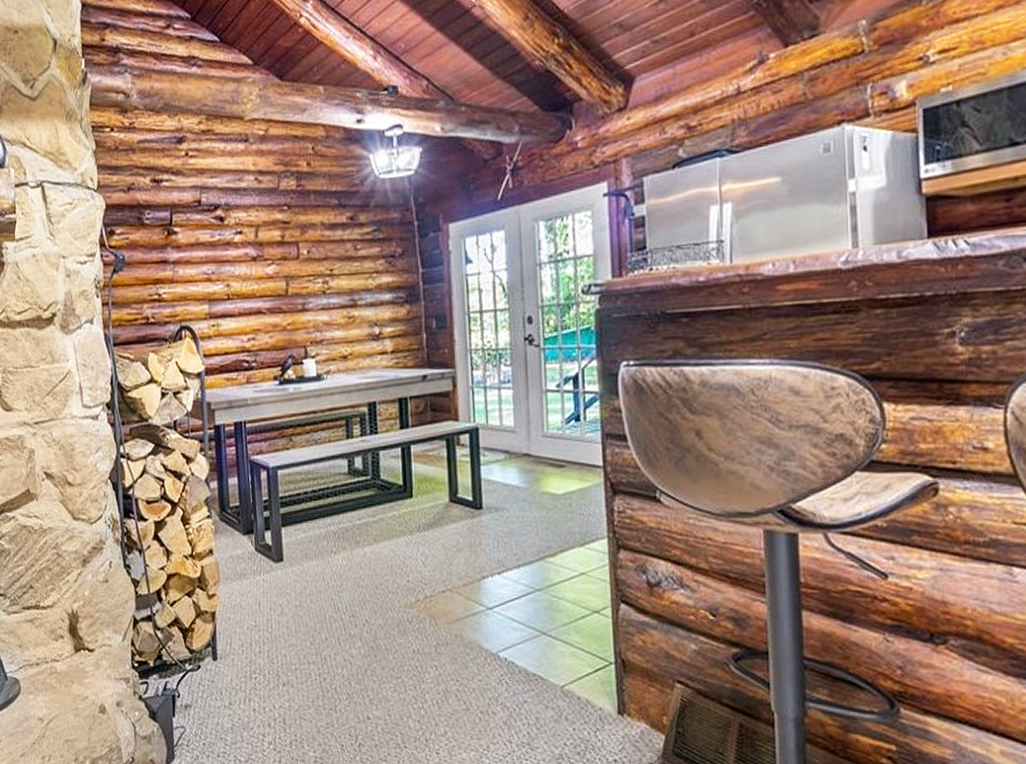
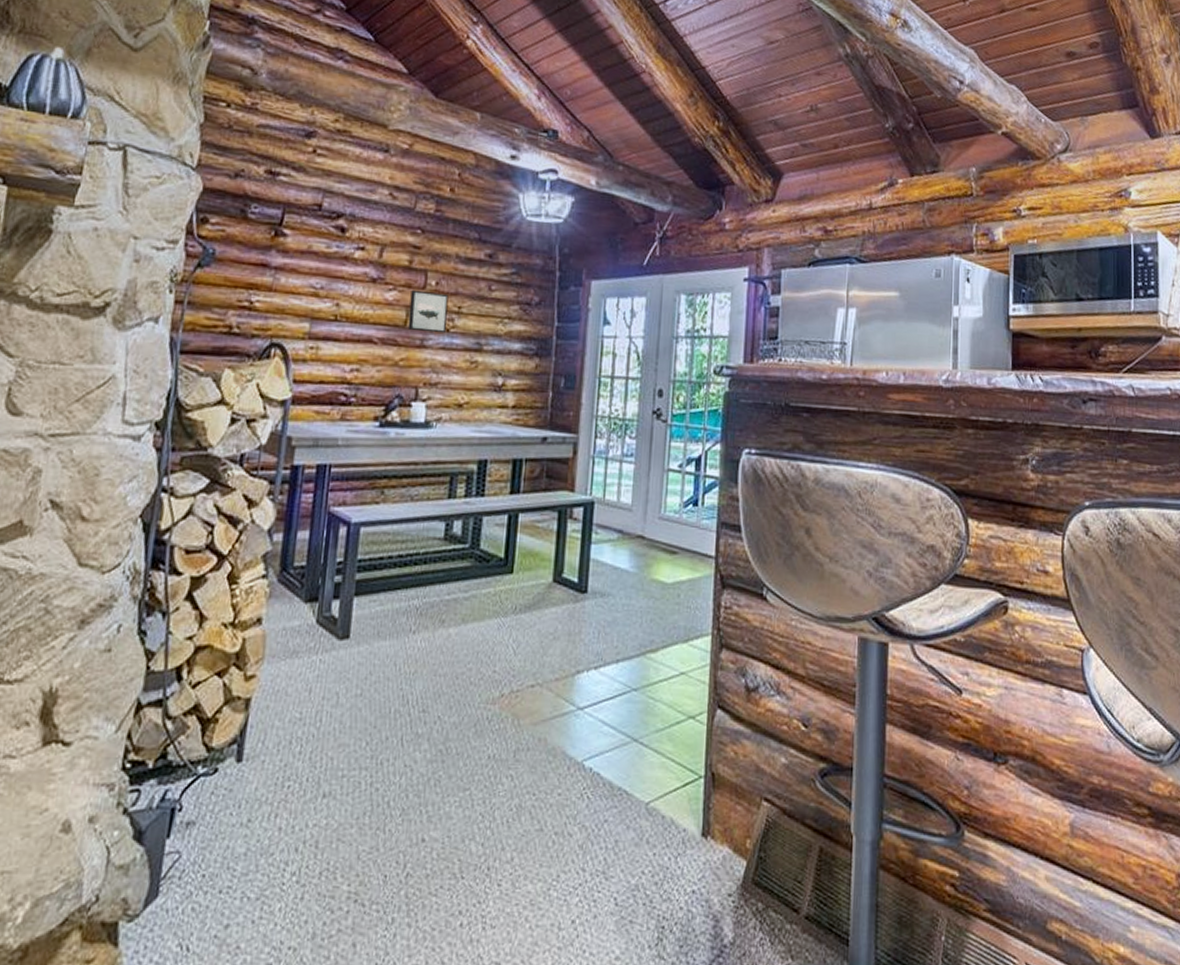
wall art: none [287,260,322,297] -> present [407,289,449,334]

